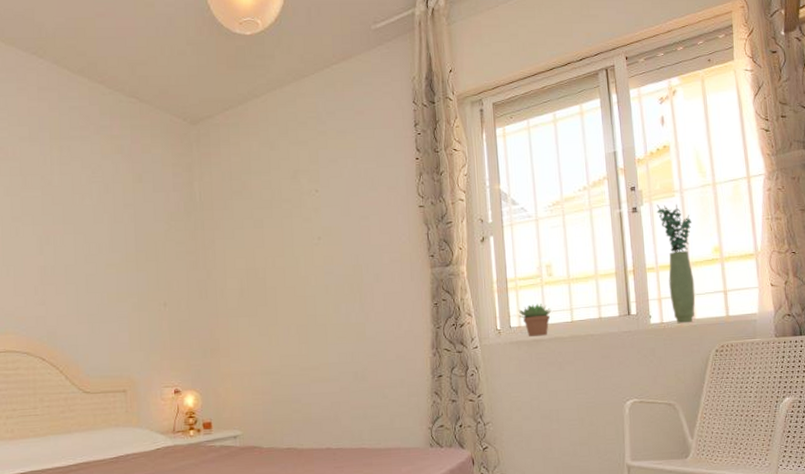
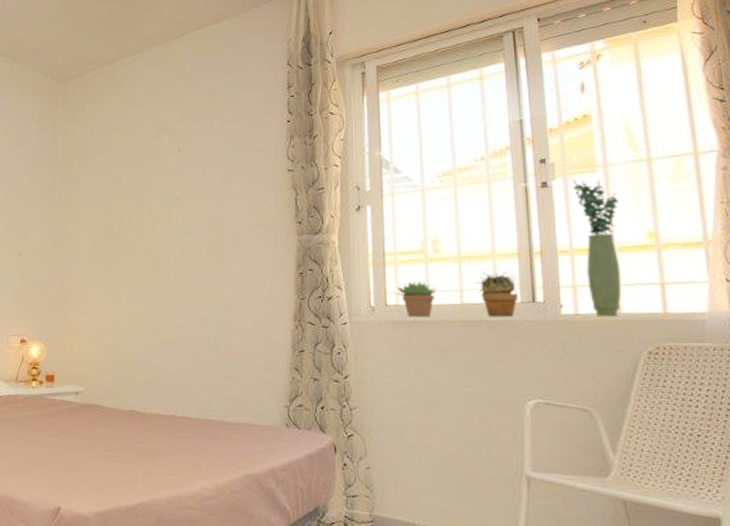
potted cactus: none [582,289,617,331] -> present [475,271,519,318]

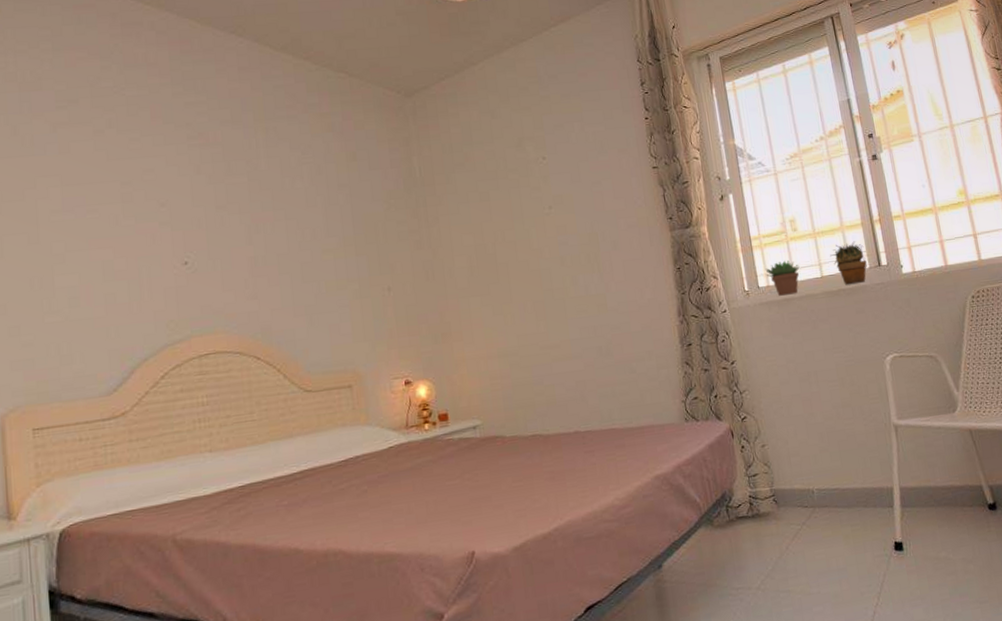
vase: present [572,180,622,318] -> none [896,149,946,272]

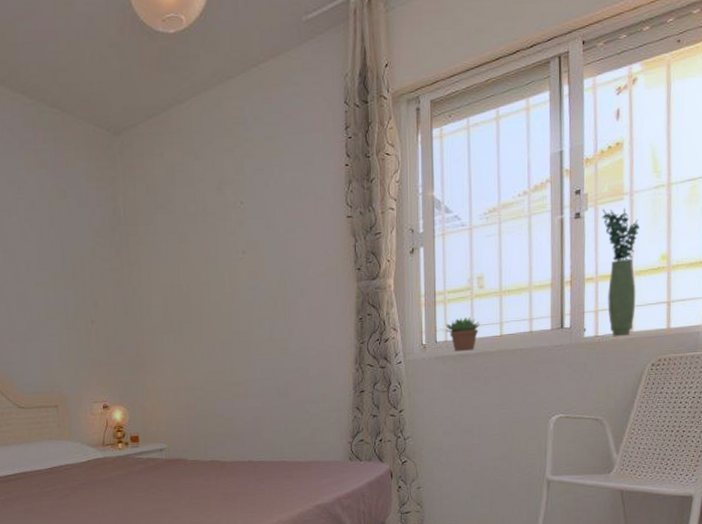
potted cactus: present [830,241,867,285] -> none [513,302,551,345]
vase: none [896,149,946,272] -> present [602,208,640,337]

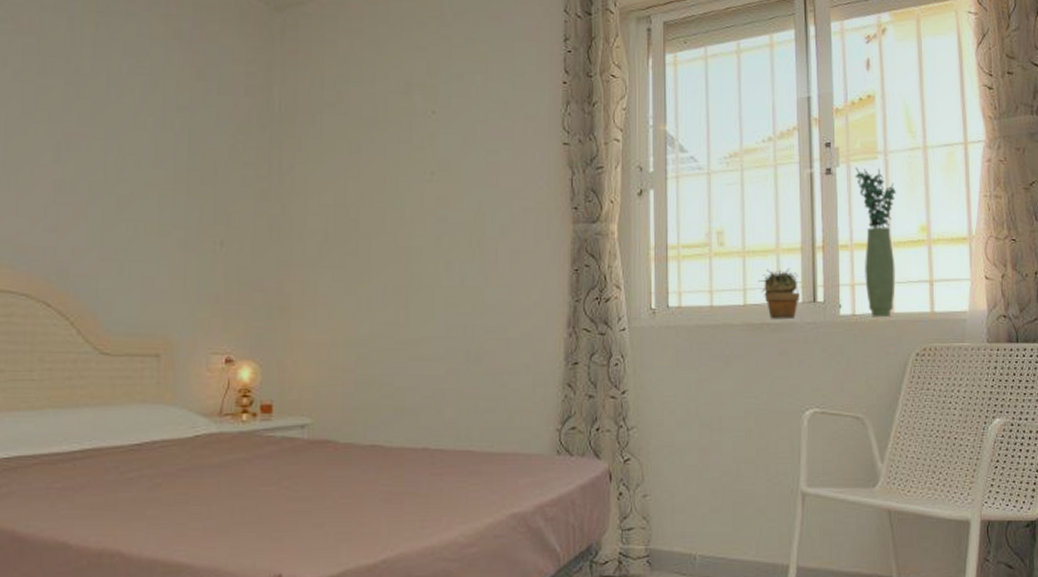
succulent plant: present [445,317,480,351] -> none [679,279,720,321]
potted cactus: none [513,302,551,345] -> present [758,268,801,320]

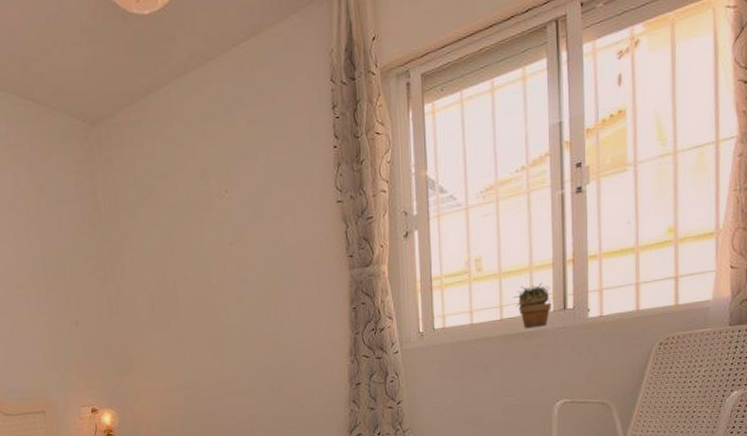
vase: present [855,167,896,318] -> none [604,180,645,317]

